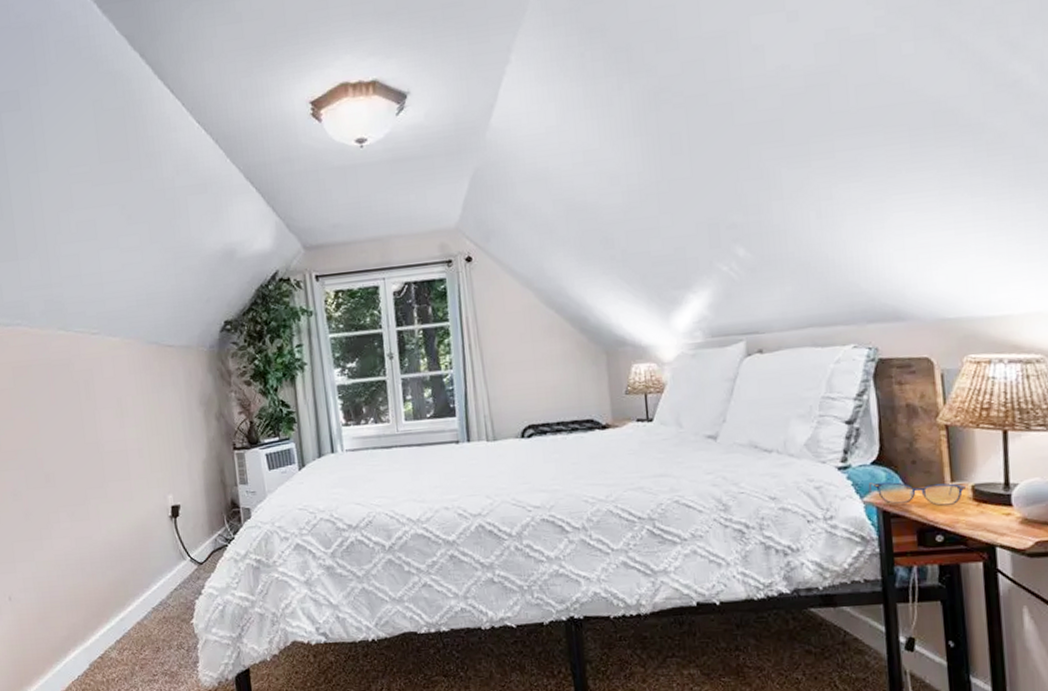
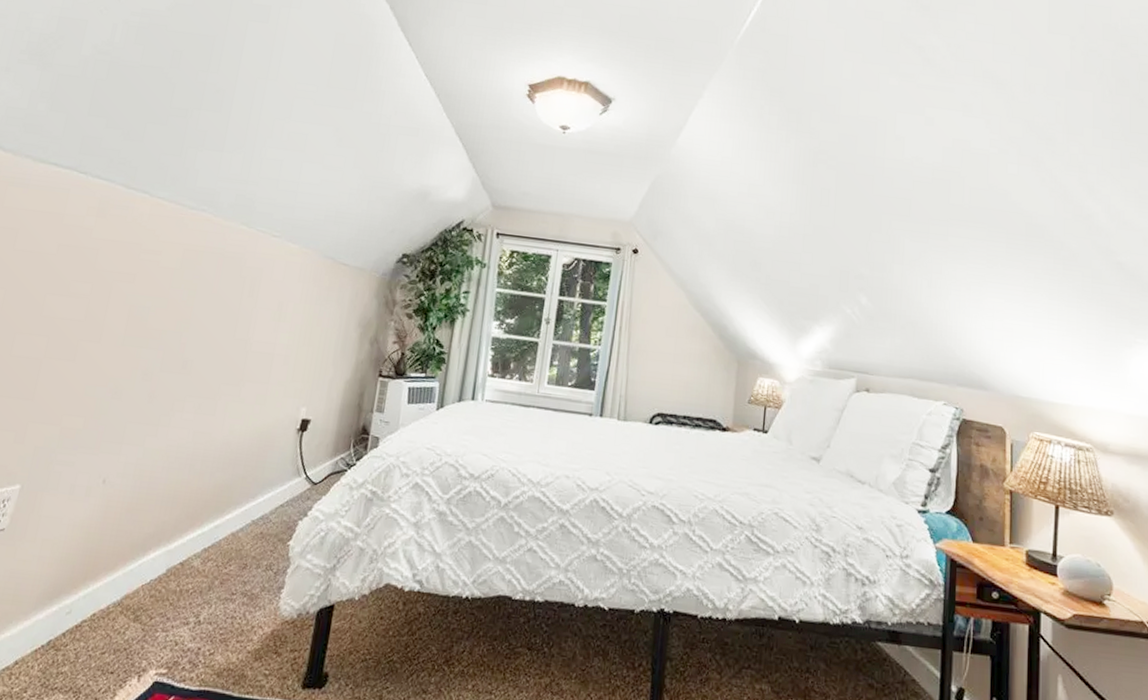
glasses: present [868,482,966,506] -> none [941,530,1021,565]

